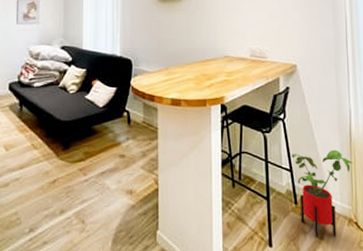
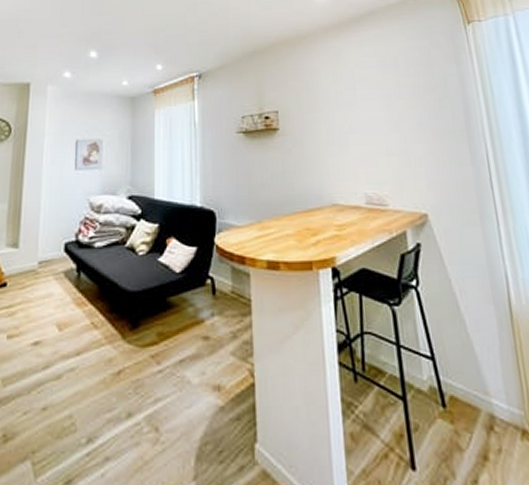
house plant: present [291,150,353,237] -> none [431,329,518,457]

